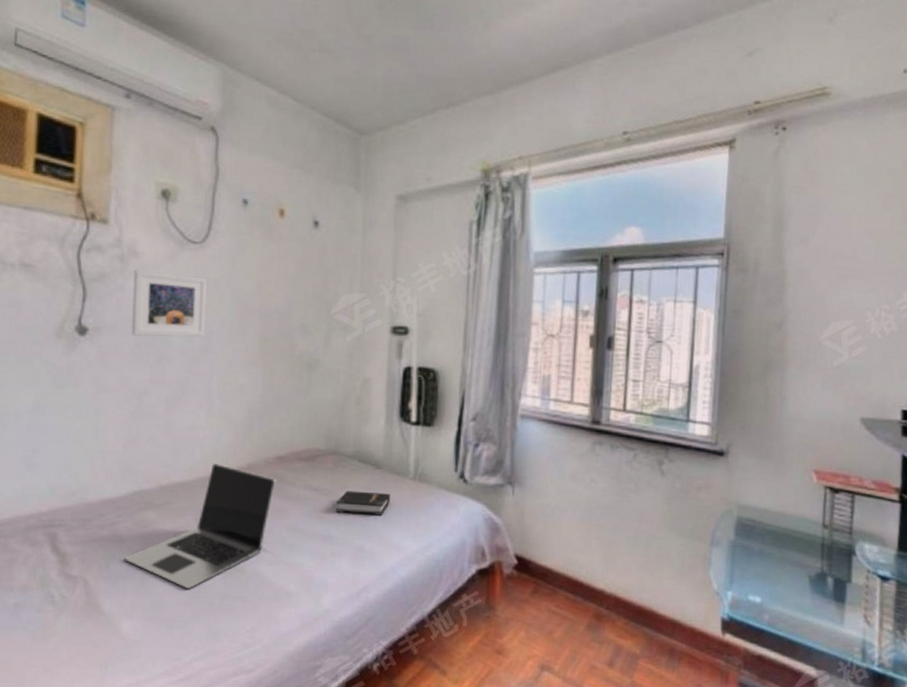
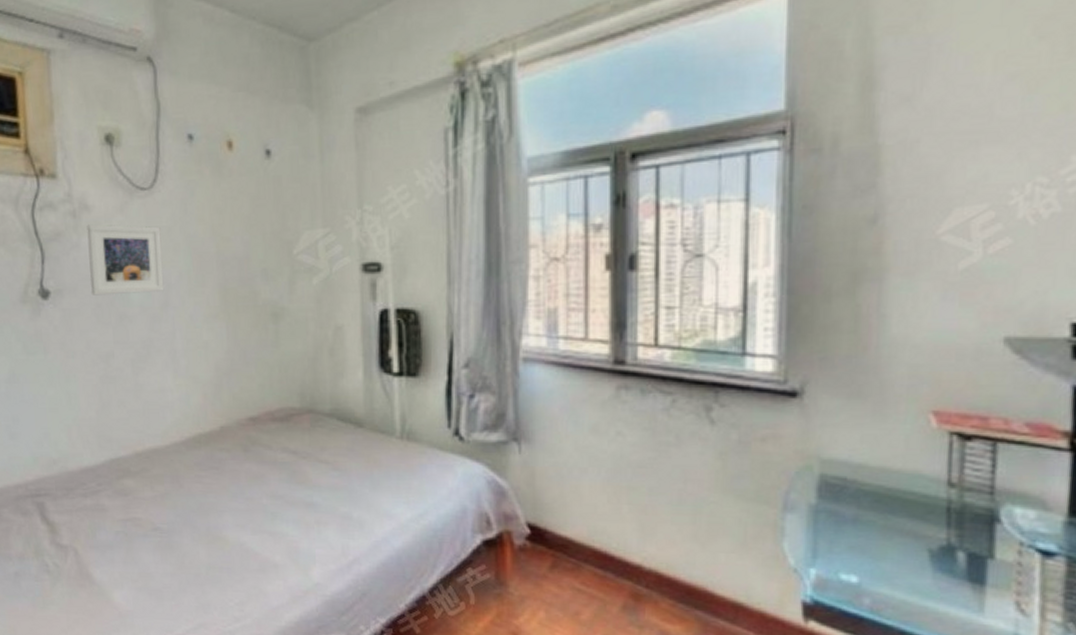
laptop: present [124,464,276,589] -> none [108,427,251,560]
hardback book: present [336,490,391,516] -> none [317,453,376,480]

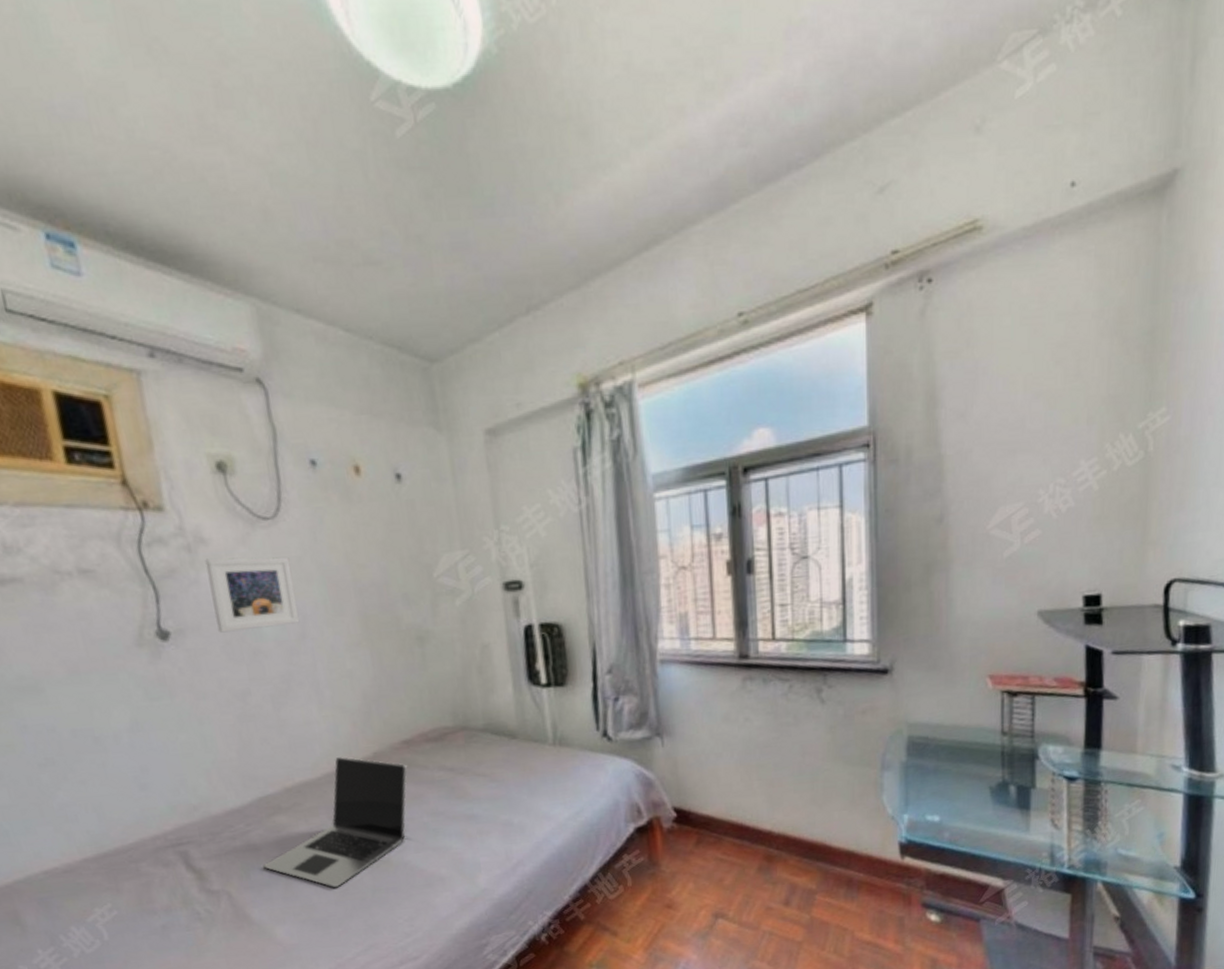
laptop: none [108,427,251,560] -> present [263,757,407,888]

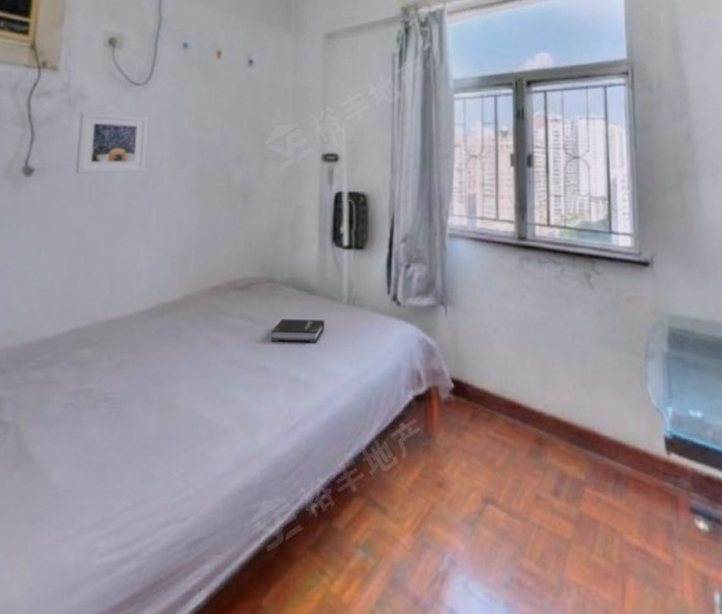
laptop: present [263,757,407,888] -> none [57,297,212,431]
hardback book: none [475,763,532,790] -> present [271,318,325,343]

